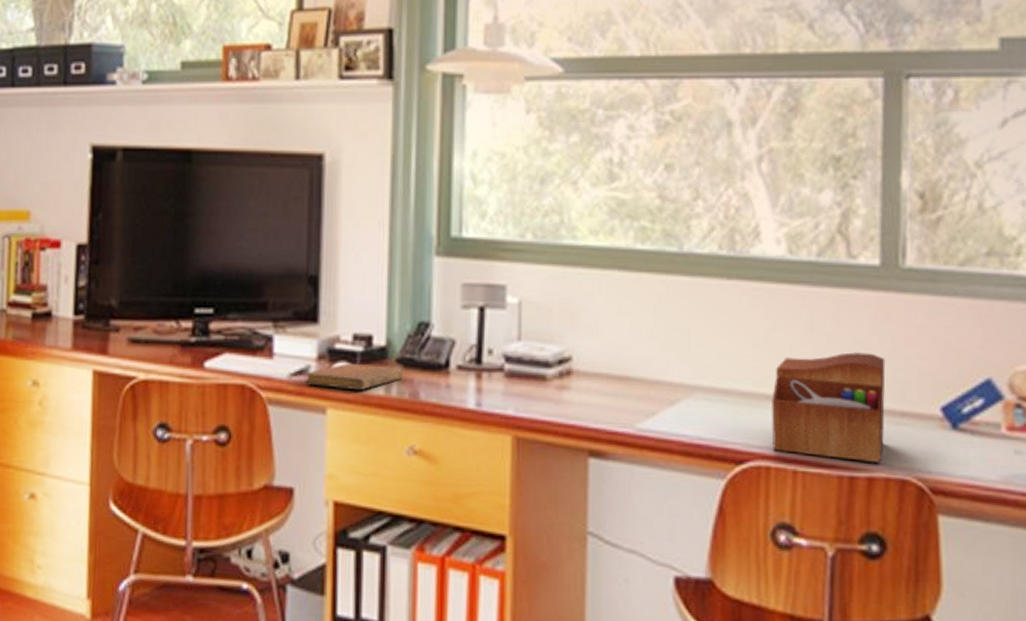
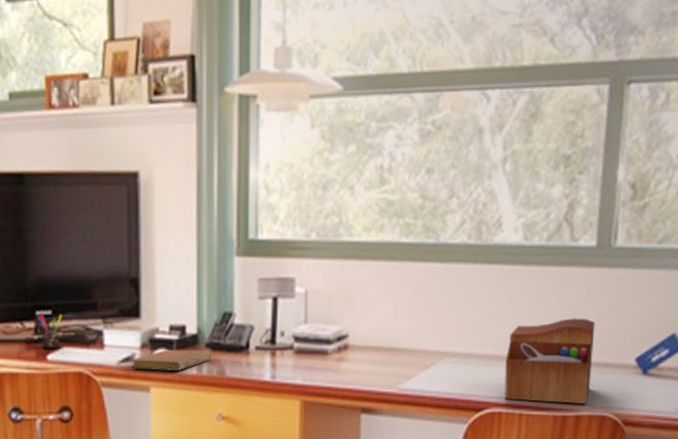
pen holder: none [194,309,226,356] -> present [36,311,63,350]

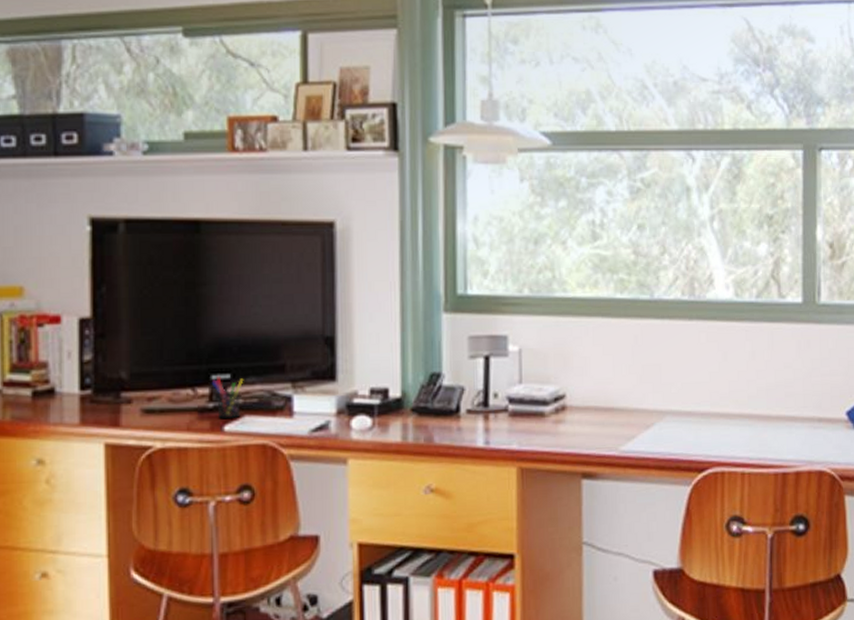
notebook: present [131,349,212,372] -> none [325,415,418,440]
sewing box: present [504,318,596,404] -> none [725,373,807,460]

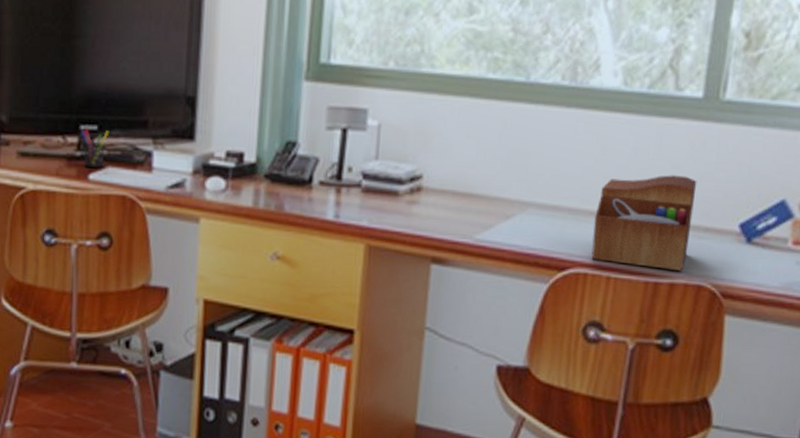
sewing box: none [725,373,807,460] -> present [591,175,697,271]

